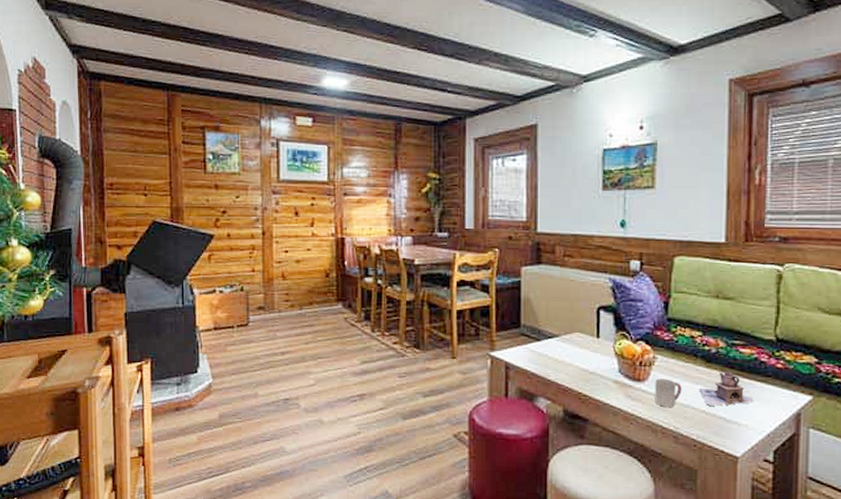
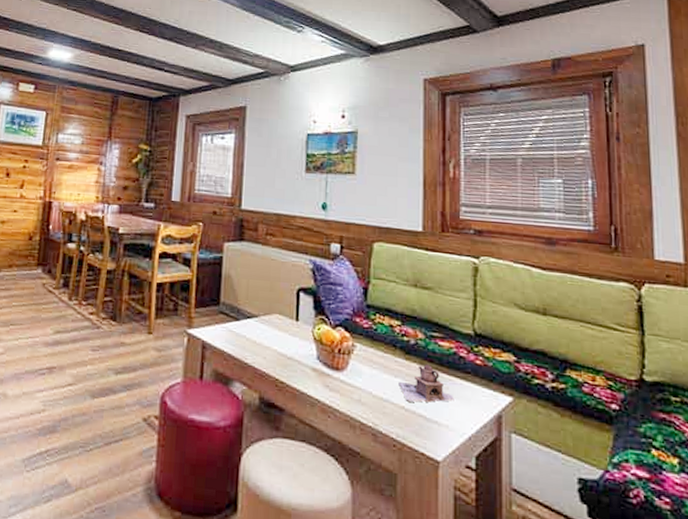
cup: present [655,378,682,407] -> none [353,368,381,401]

